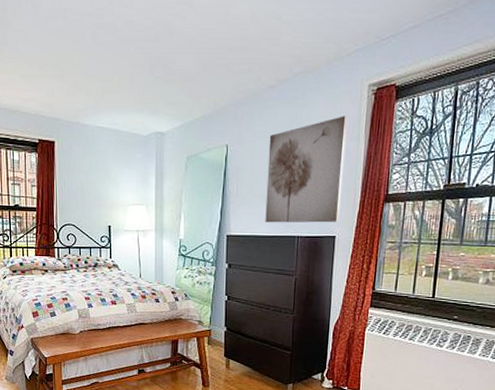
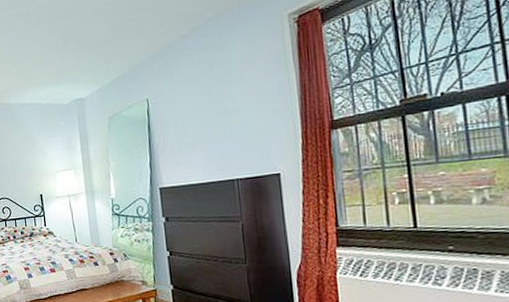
wall art: present [265,116,349,223] -> none [190,49,281,170]

